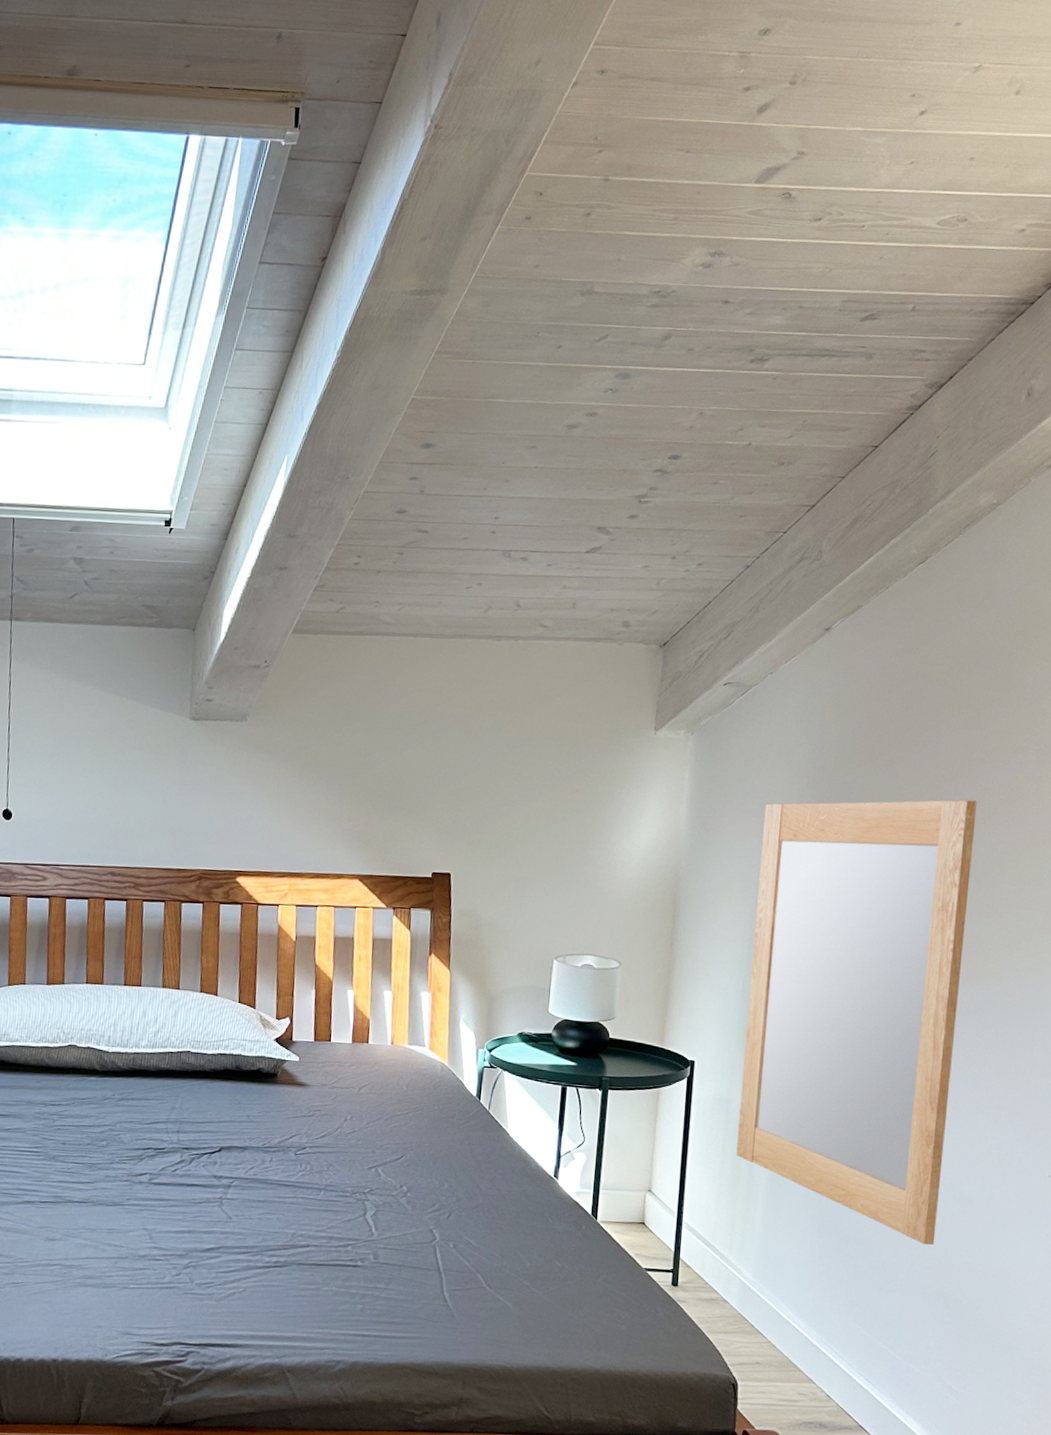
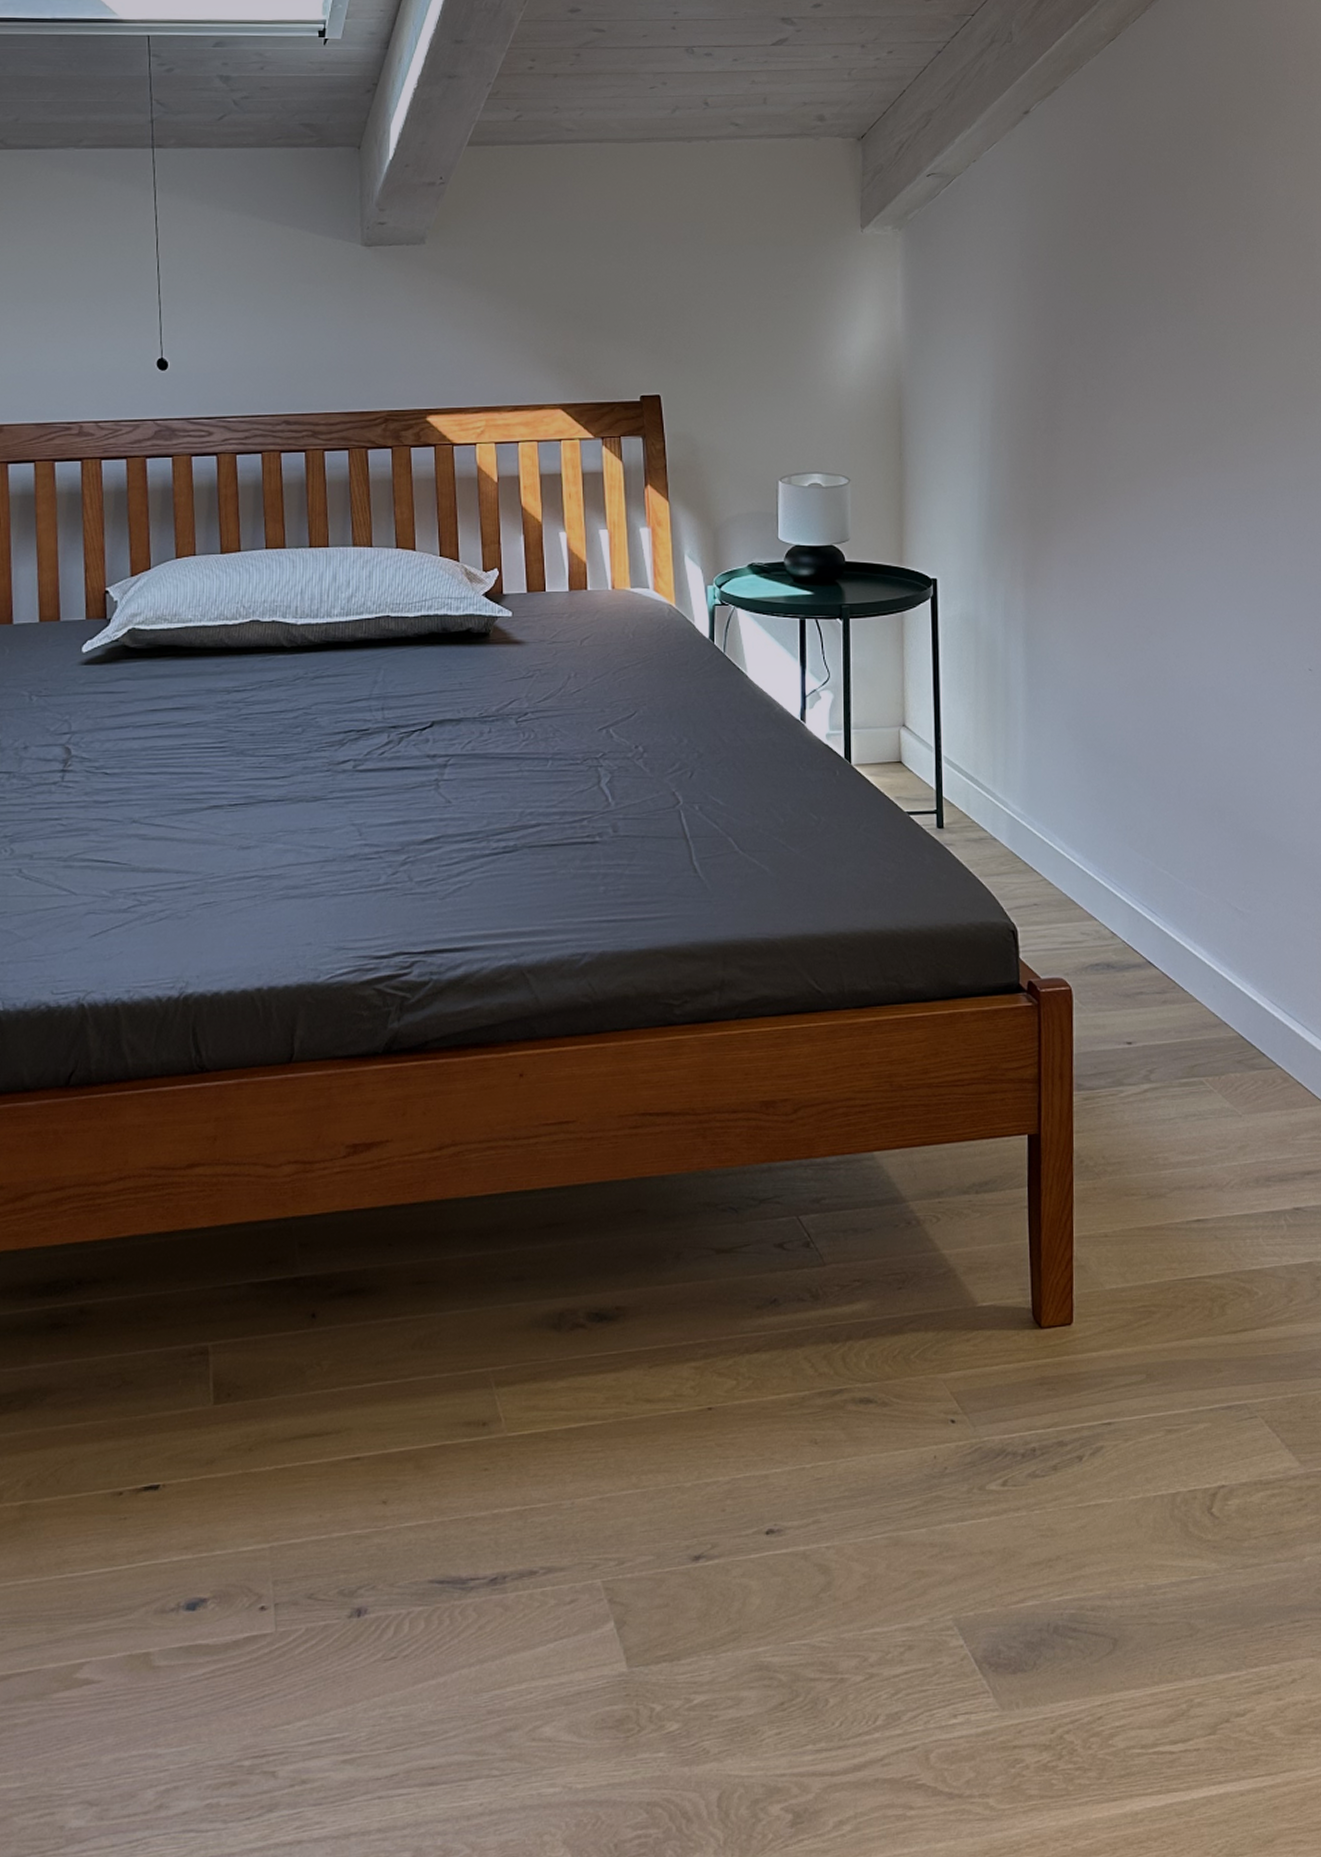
home mirror: present [736,799,977,1246] -> none [982,281,1203,756]

